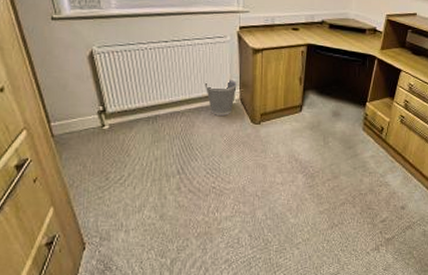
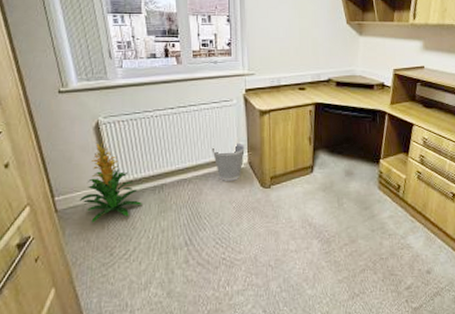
indoor plant: none [74,70,136,149] -> present [79,141,142,223]

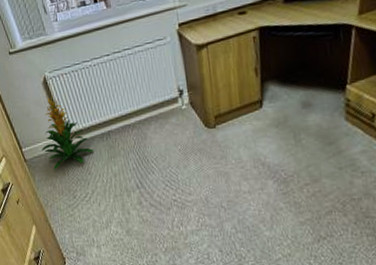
wastebasket: present [211,142,245,181] -> none [150,82,185,124]

